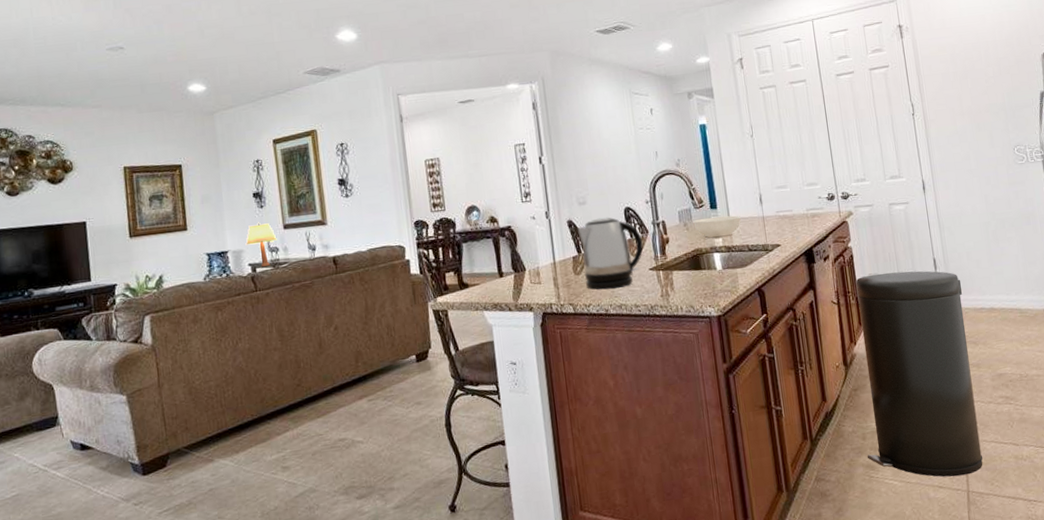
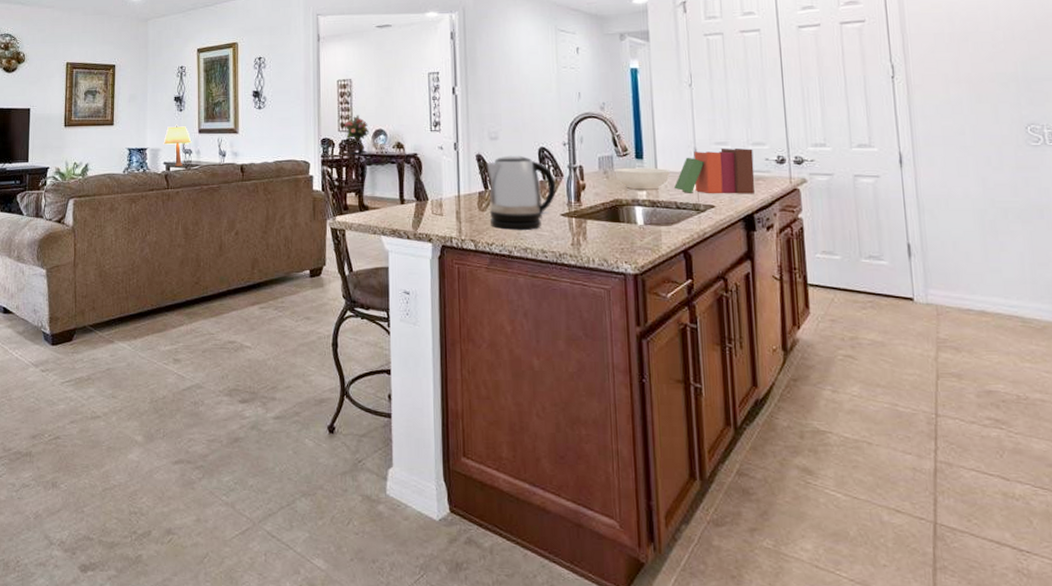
bouquet: none [437,193,463,234] -> present [345,115,370,155]
books: none [745,189,812,236] -> present [674,148,755,194]
pedal bin: present [855,270,983,477] -> none [804,252,959,503]

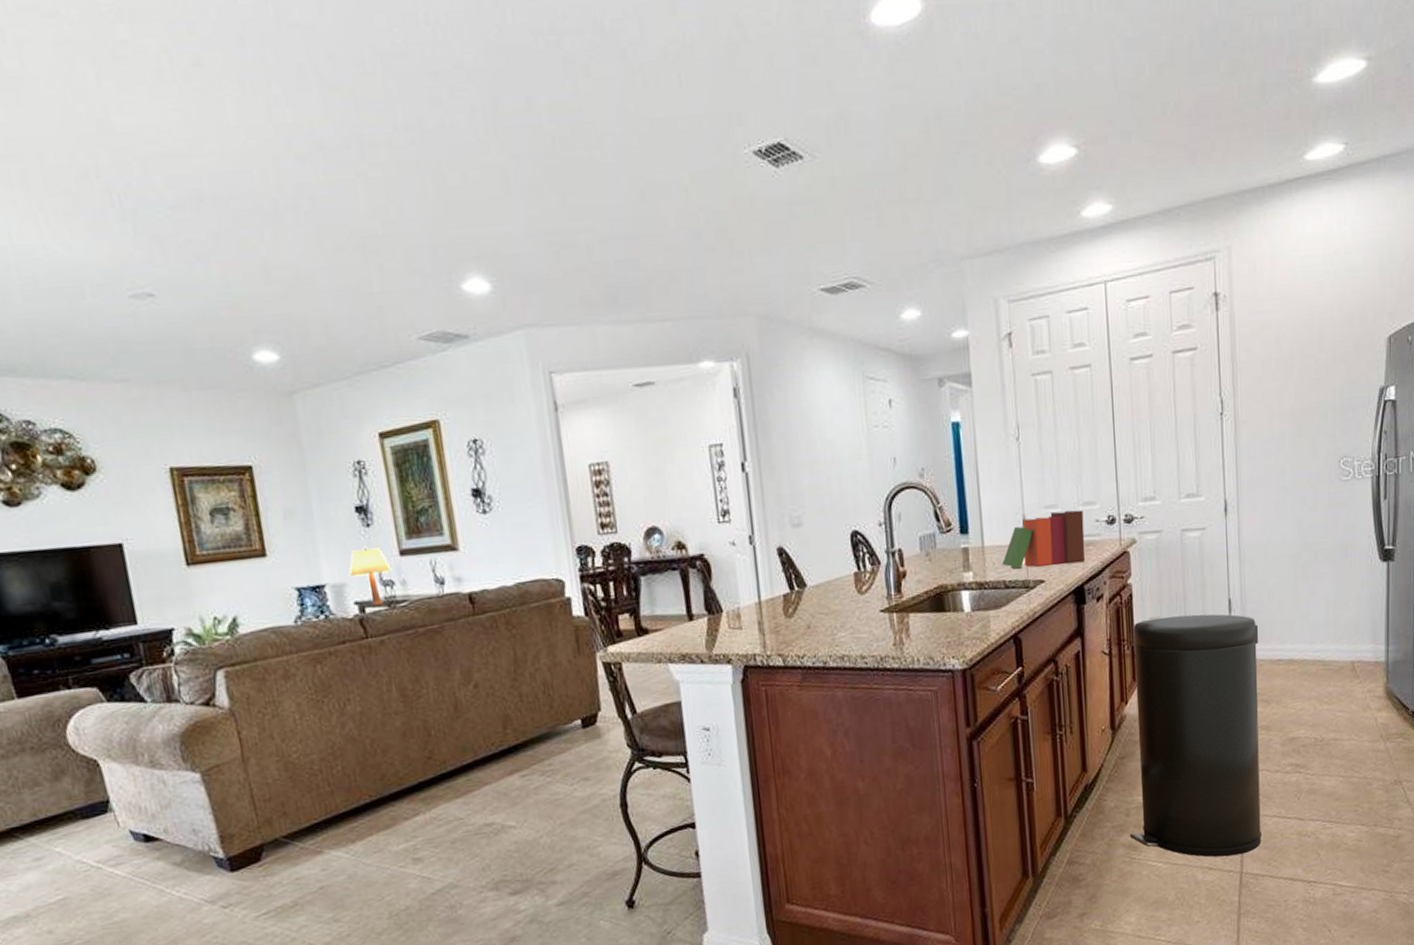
bouquet: present [345,115,370,155] -> none [606,510,640,565]
kettle: present [486,155,556,230] -> none [789,543,874,636]
bowl: present [613,167,671,190] -> none [936,542,999,572]
pedal bin: none [804,252,959,503] -> present [1130,614,1262,857]

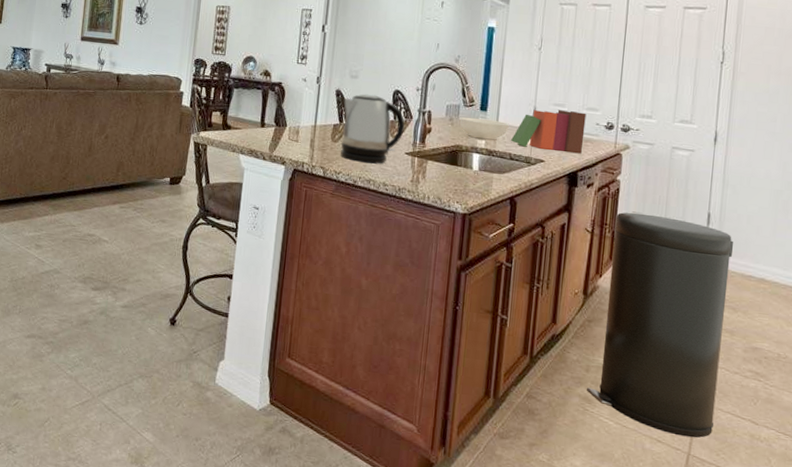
table lamp: present [349,547,390,608] -> none [47,30,73,70]
kettle: none [789,543,874,636] -> present [340,94,405,164]
bowl: none [936,542,999,572] -> present [458,117,510,140]

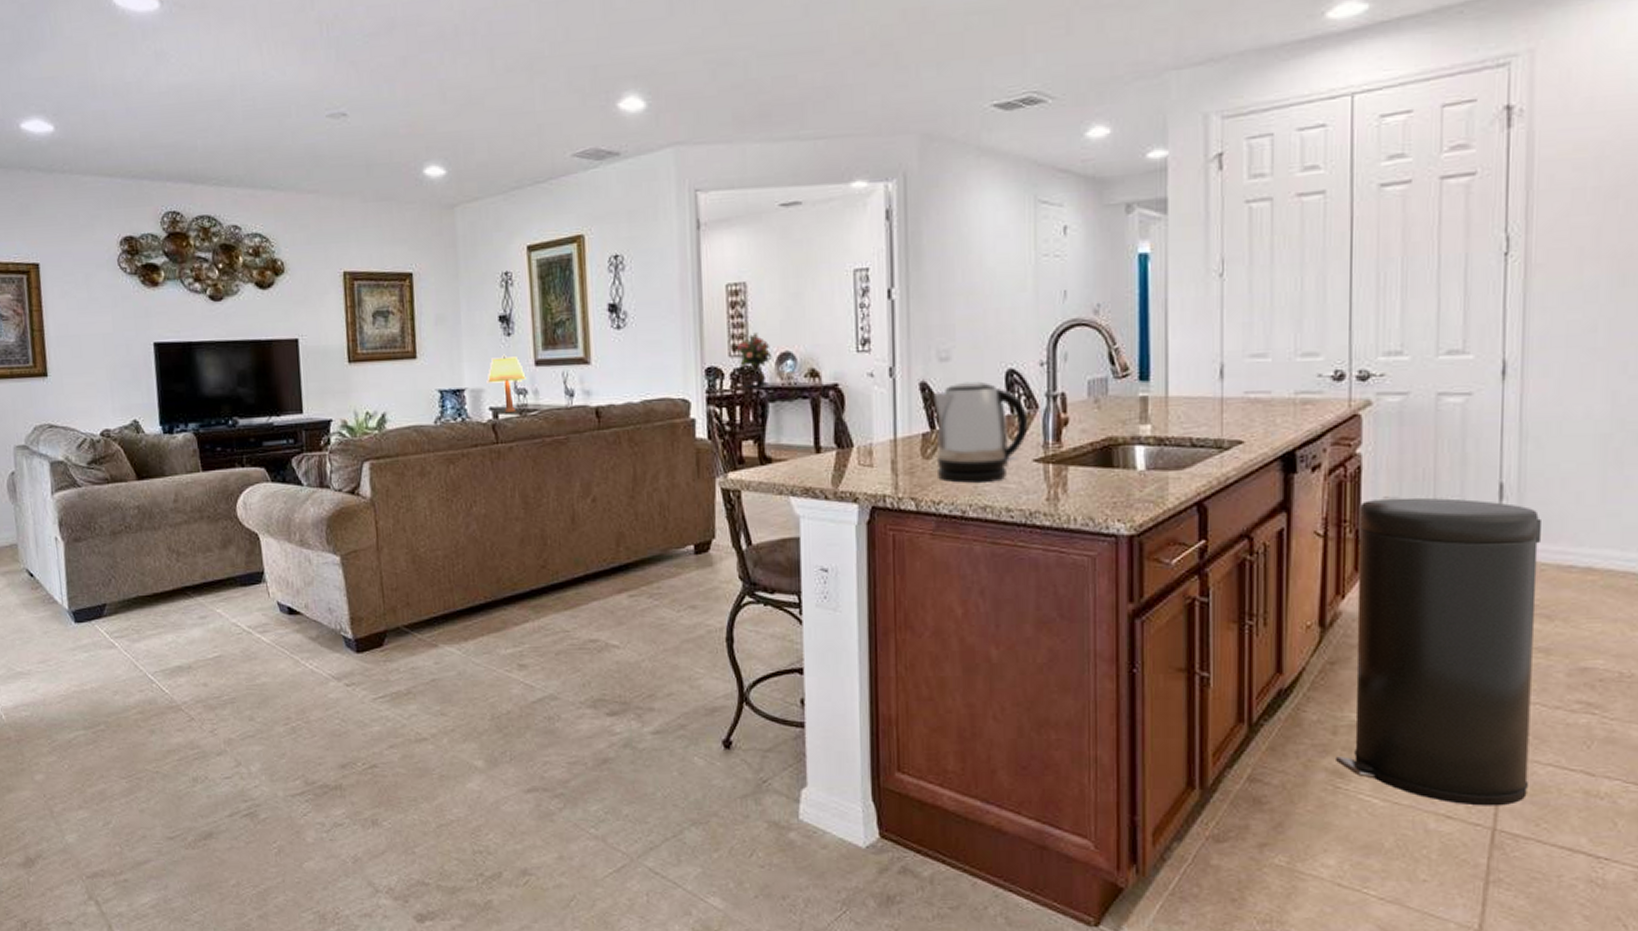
table lamp: none [47,30,73,70] -> present [488,356,525,414]
bouquet: none [218,40,241,78] -> present [737,332,772,389]
bowl: present [458,117,510,140] -> none [1107,392,1187,423]
books: present [511,109,586,154] -> none [1190,361,1301,426]

